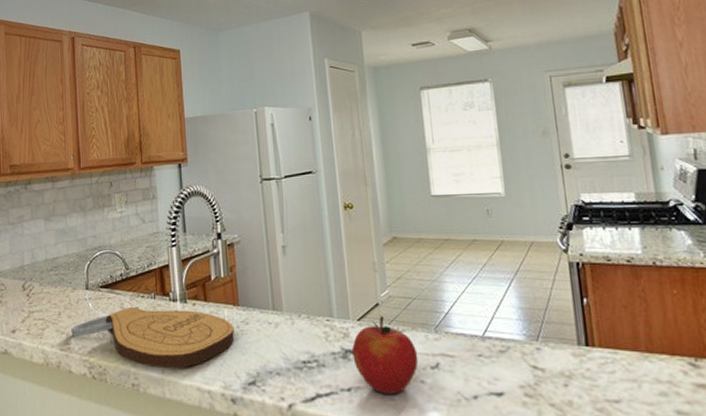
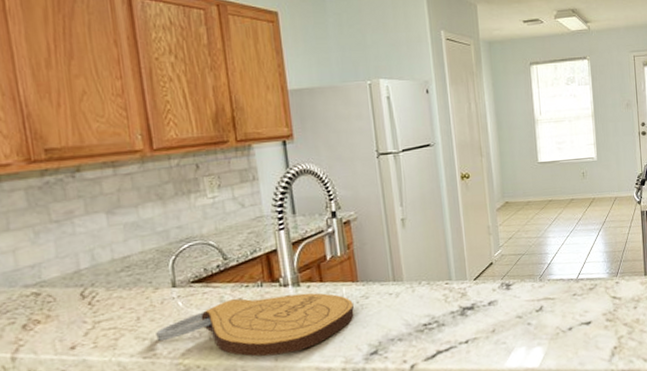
apple: present [352,316,419,394] -> none [469,273,526,340]

